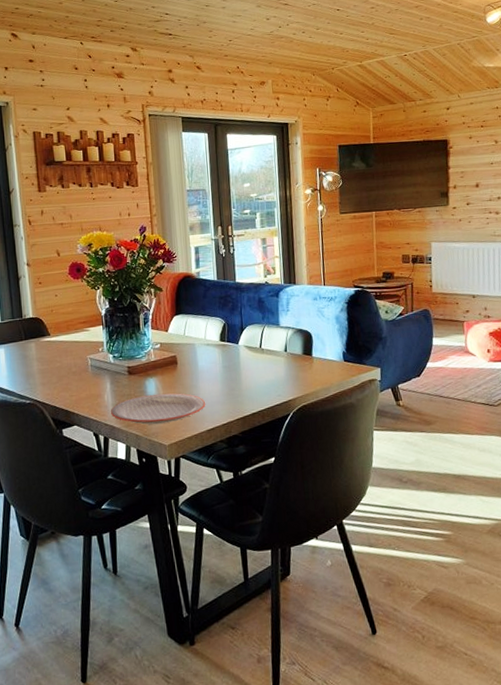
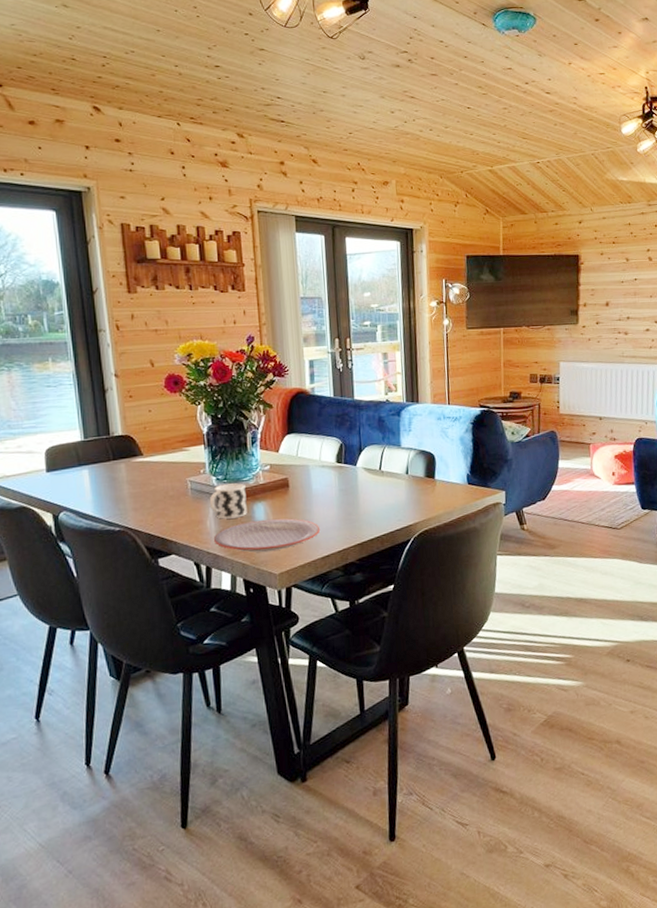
cup: none [106,360,140,393] -> present [209,483,247,519]

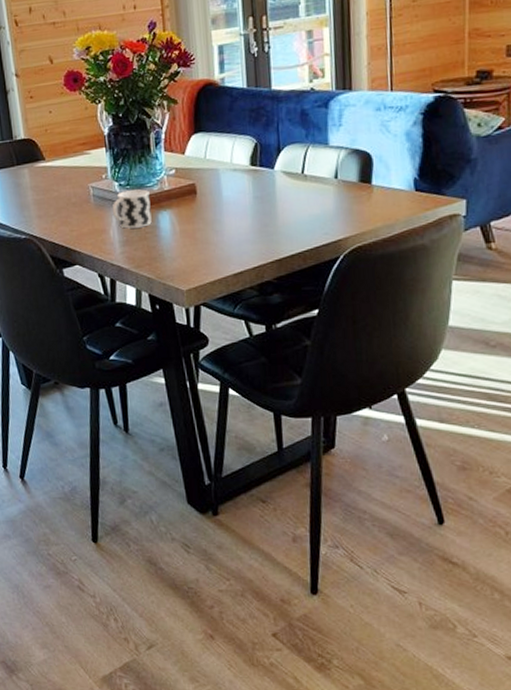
plate: present [214,518,321,553] -> none [118,228,232,266]

